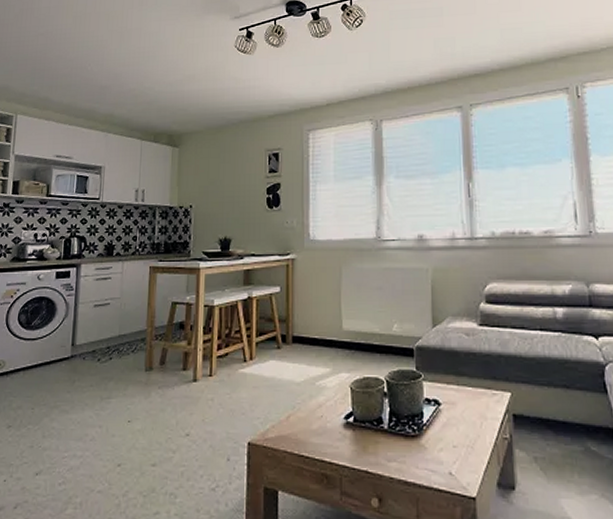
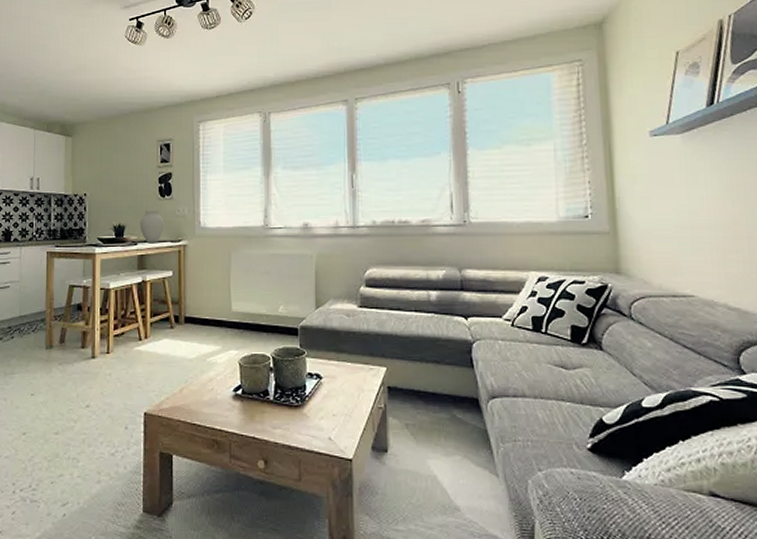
vase: none [247,222,272,258] -> present [140,210,164,244]

